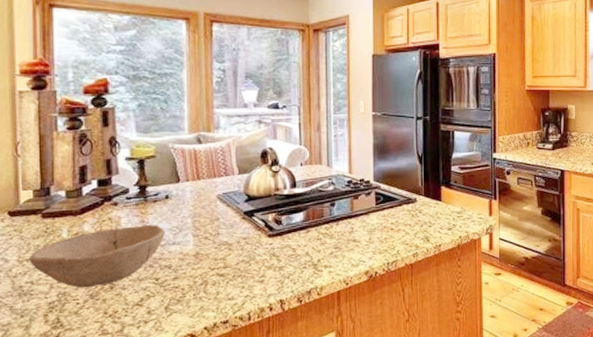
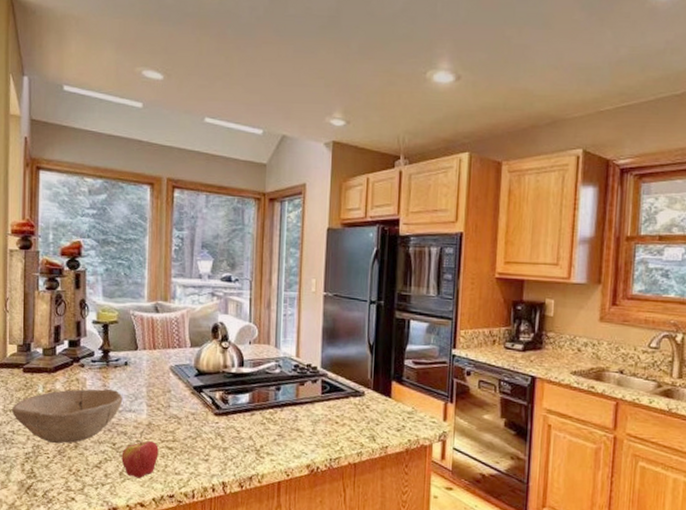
fruit: none [166,257,209,310] -> present [121,427,159,479]

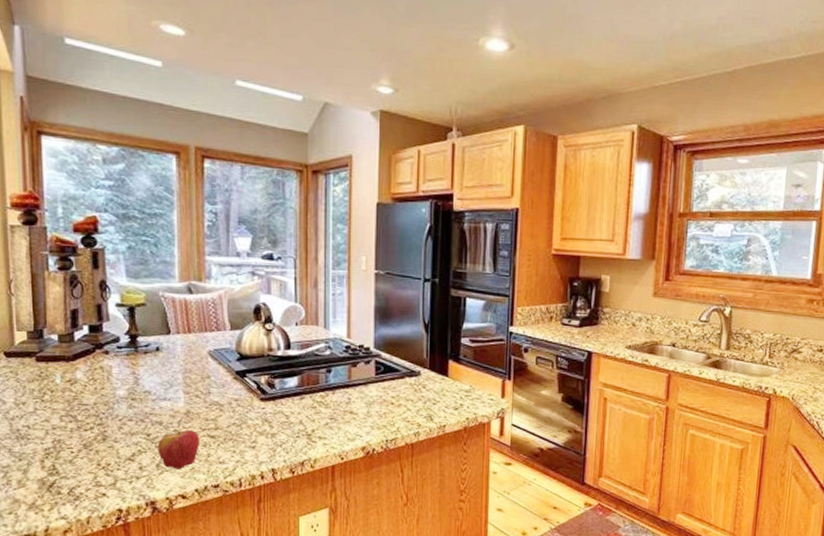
bowl: present [12,389,123,444] -> none [25,377,156,438]

